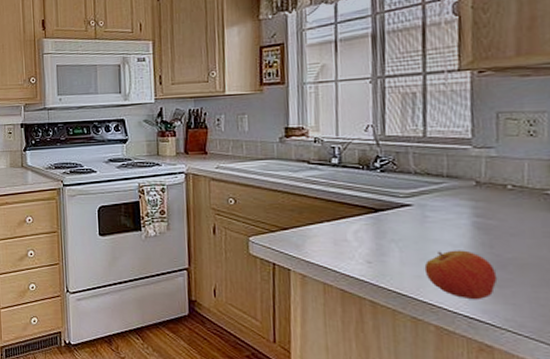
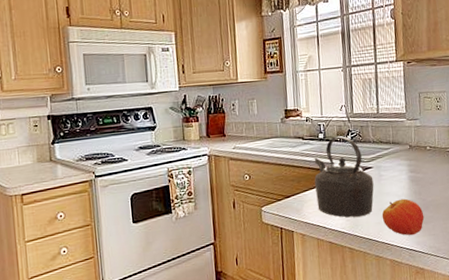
kettle: none [322,162,414,264] -> present [314,135,374,218]

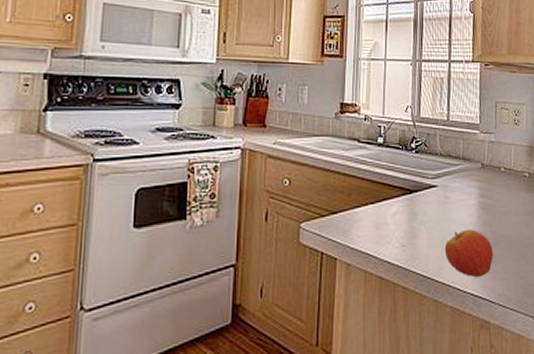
kettle: present [314,135,374,218] -> none [367,142,438,247]

